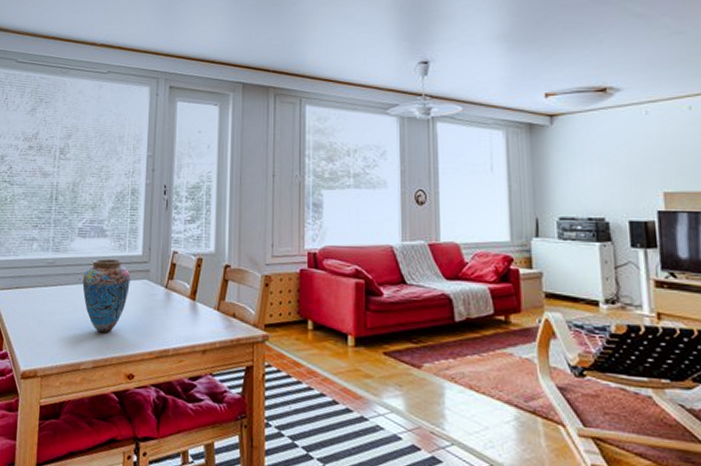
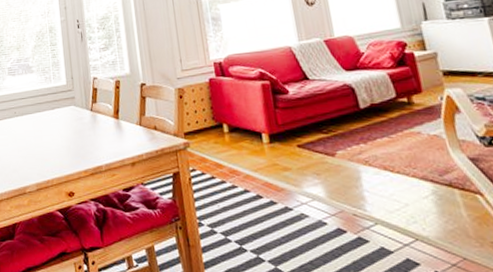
vase: present [82,259,130,333] -> none [17,91,60,158]

